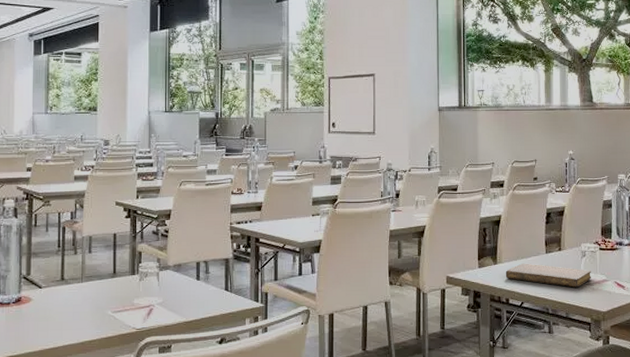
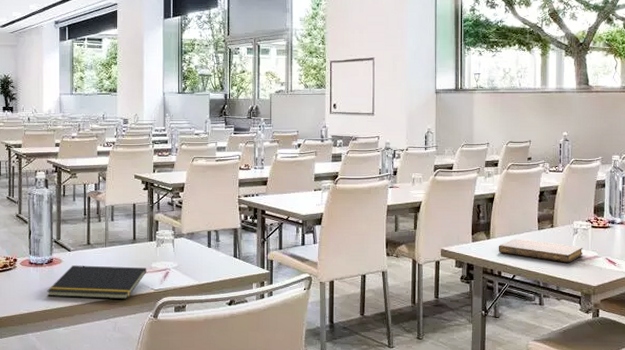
notepad: none [13,303,128,341] -> present [47,265,147,300]

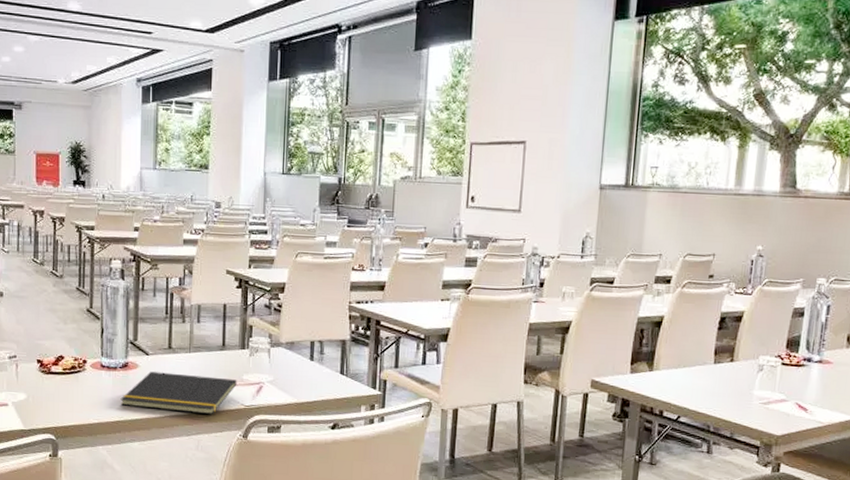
notebook: present [498,239,583,263] -> none [661,372,769,406]

